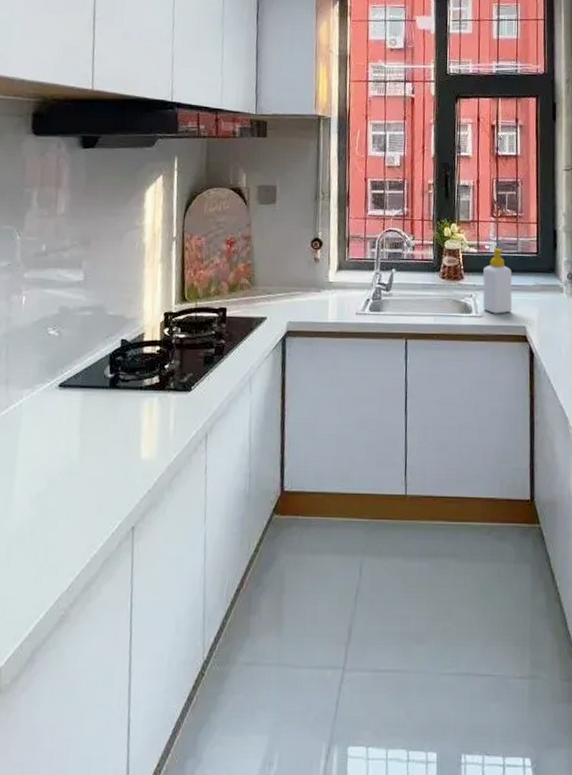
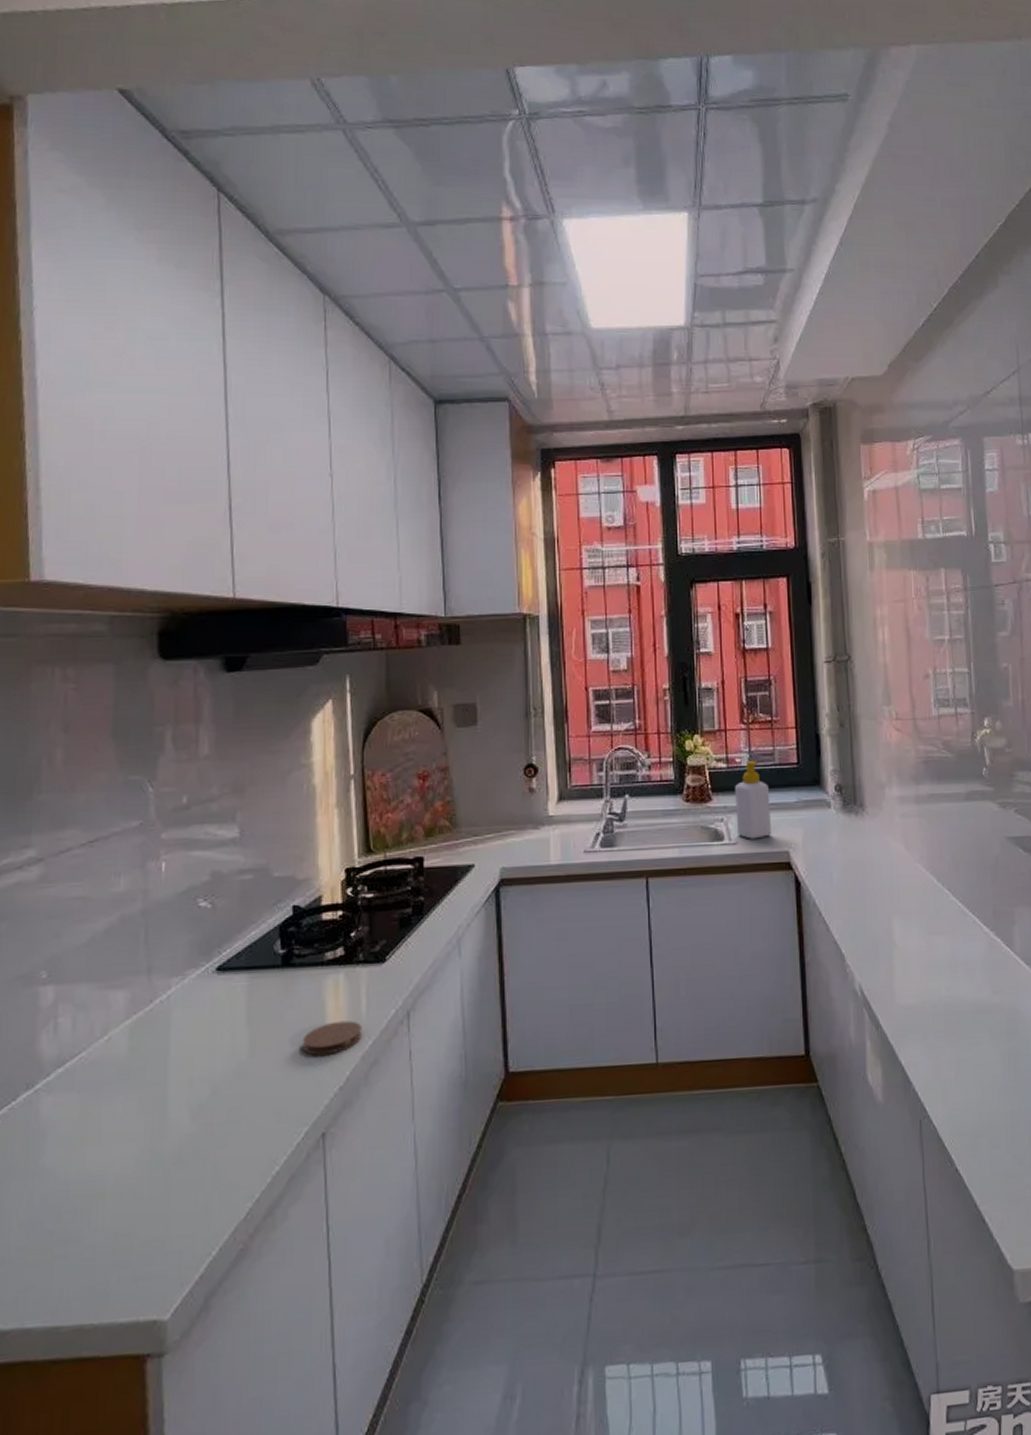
coaster: none [121,436,169,463] -> present [302,1020,362,1056]

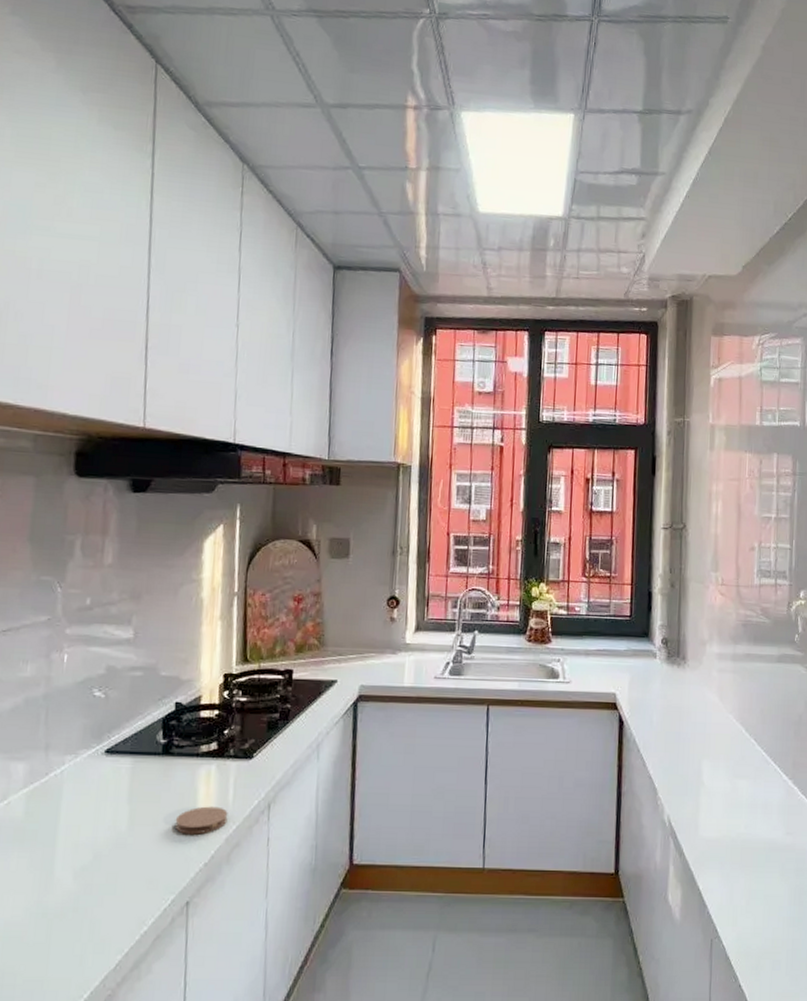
soap bottle: present [735,761,771,839] -> none [571,611,604,680]

